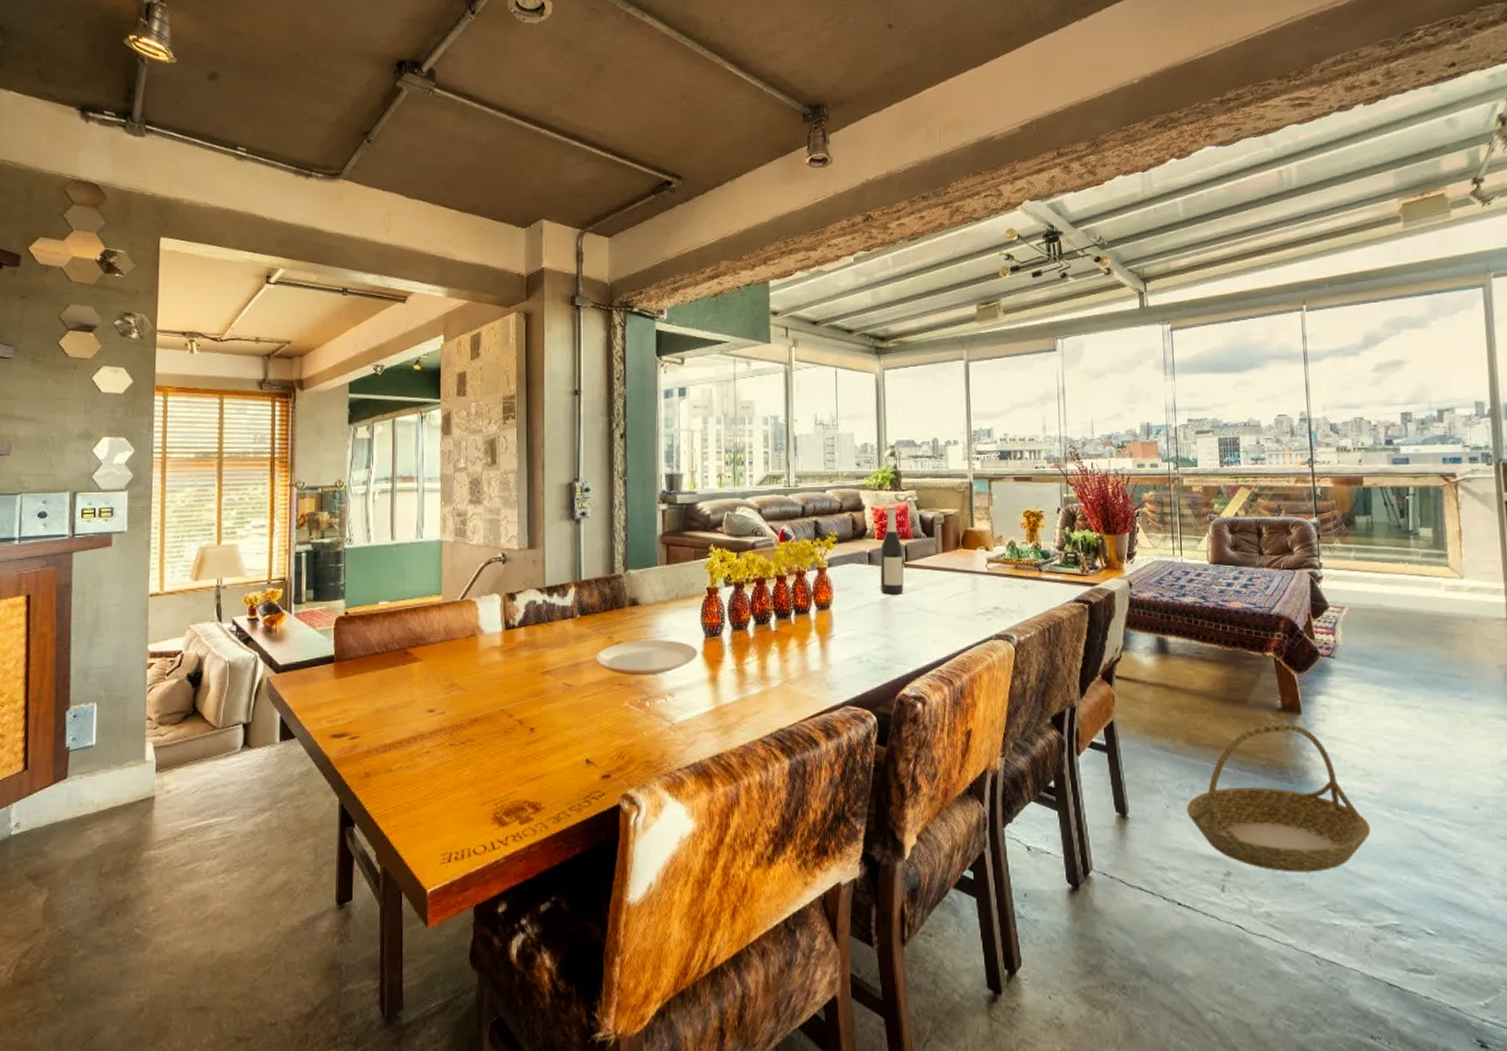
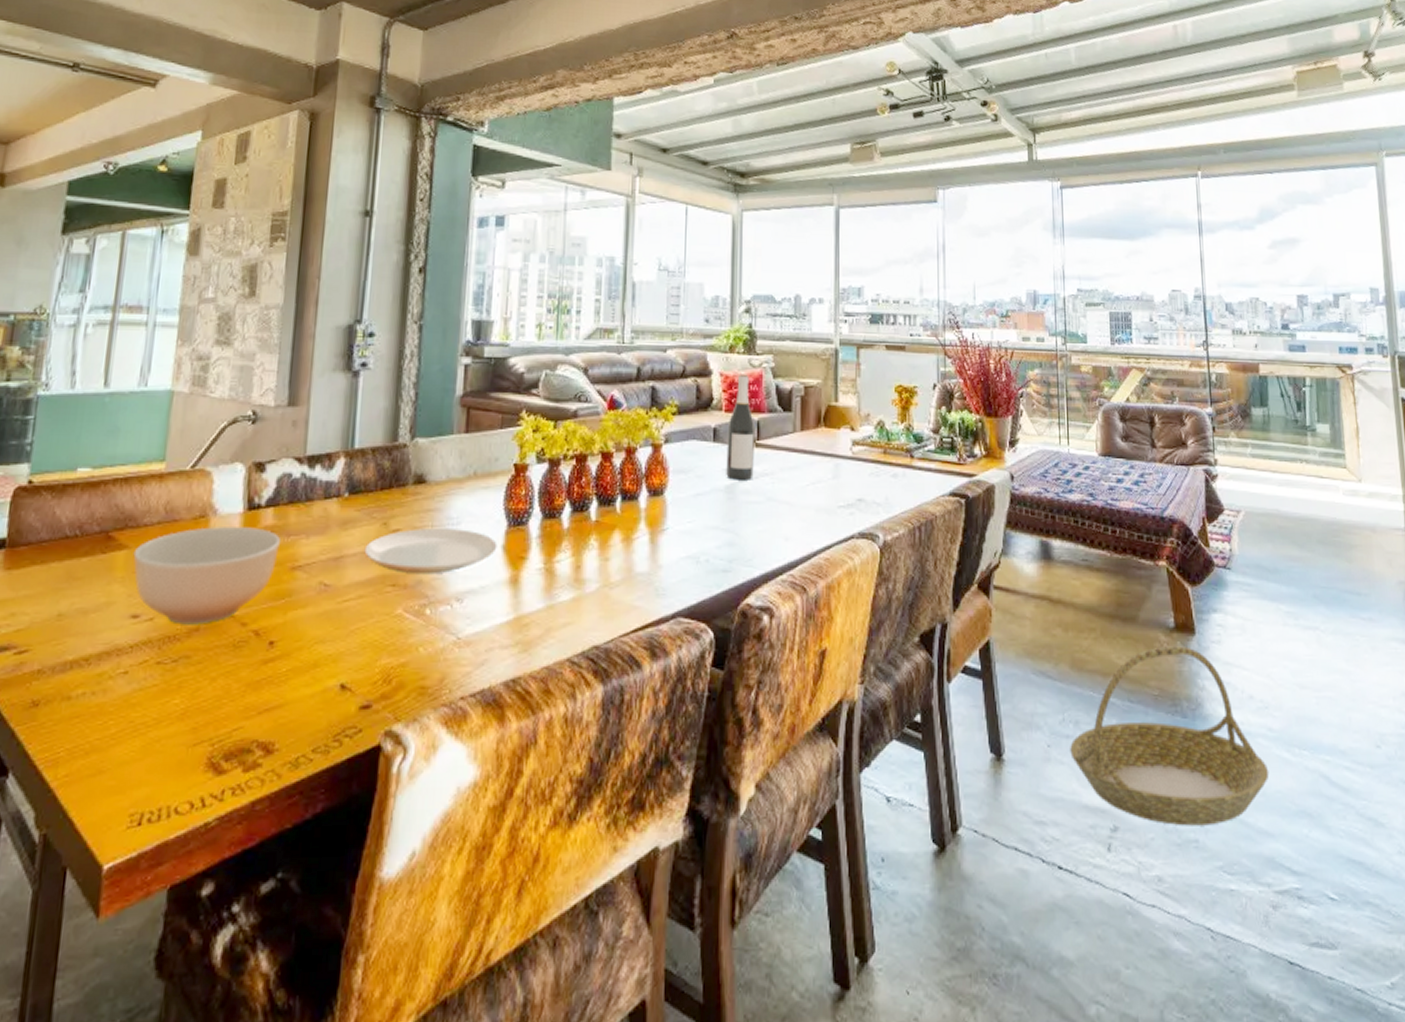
bowl: none [425,643,533,717] -> present [133,527,282,625]

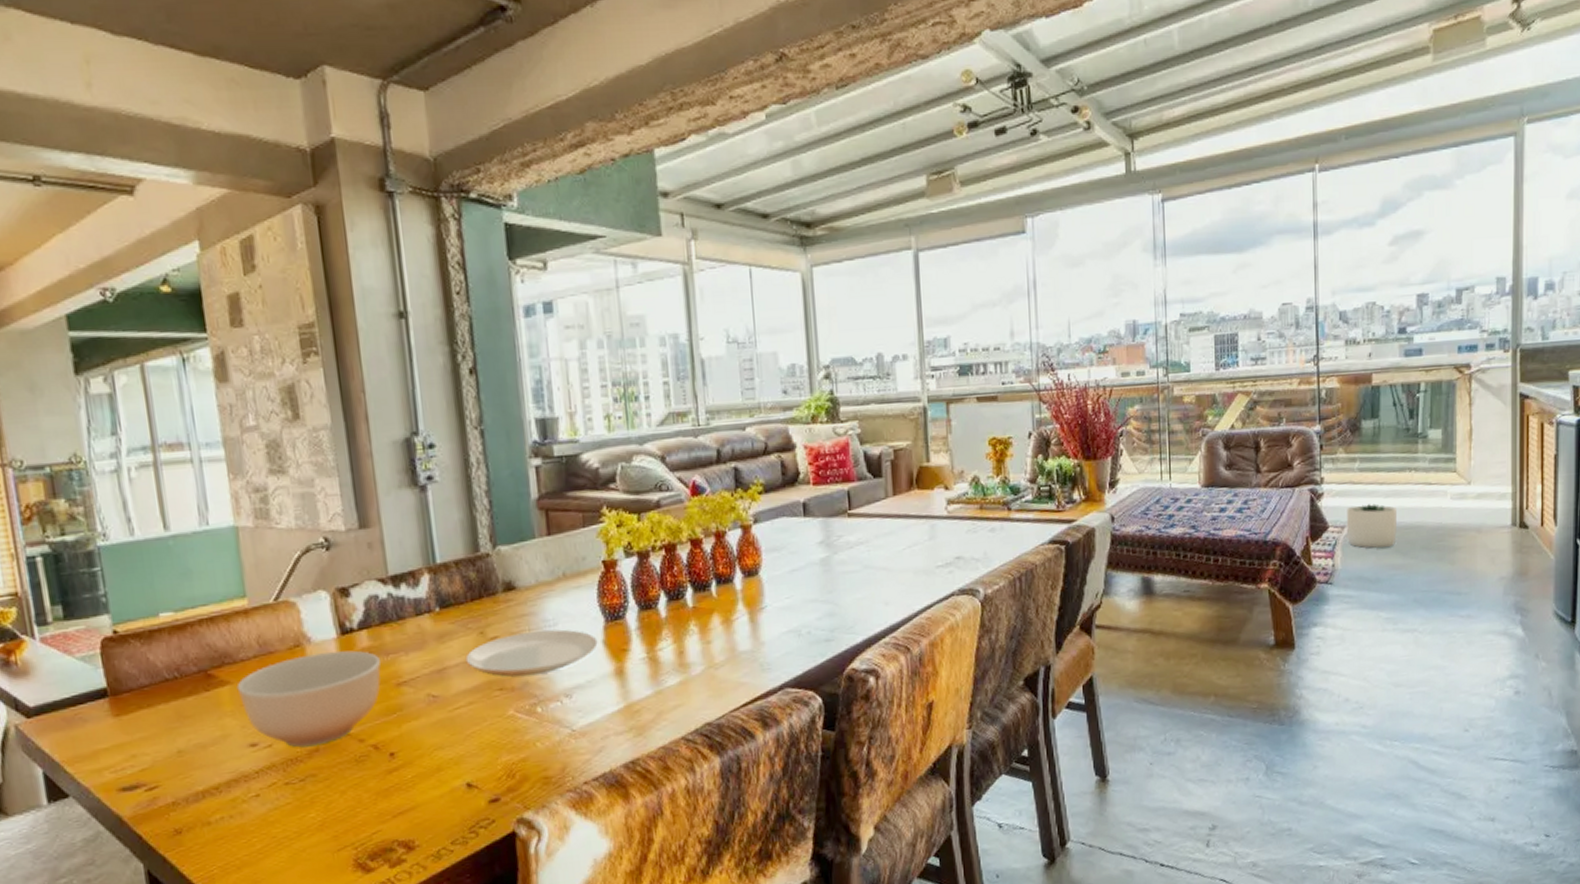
wine bottle: present [726,374,756,480] -> none [817,443,848,552]
basket: present [1070,646,1270,826] -> none [1171,660,1361,819]
planter: none [1241,491,1292,538] -> present [1347,504,1397,548]

